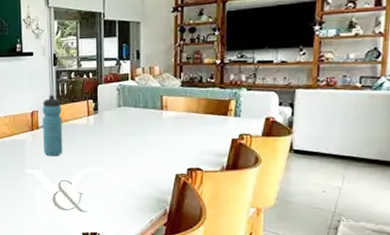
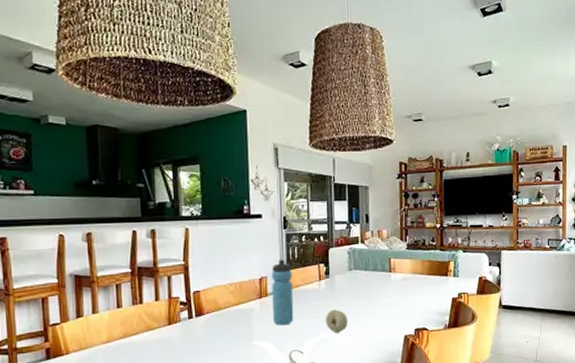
fruit: none [93,144,116,167] -> present [325,309,348,333]

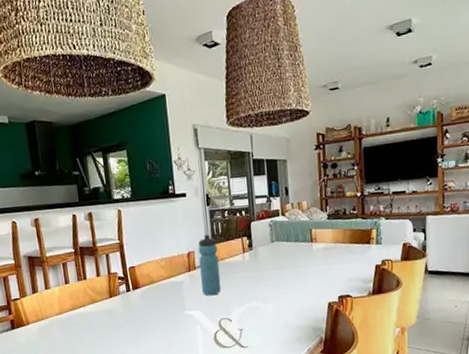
fruit: present [325,309,348,333] -> none [250,279,273,302]

